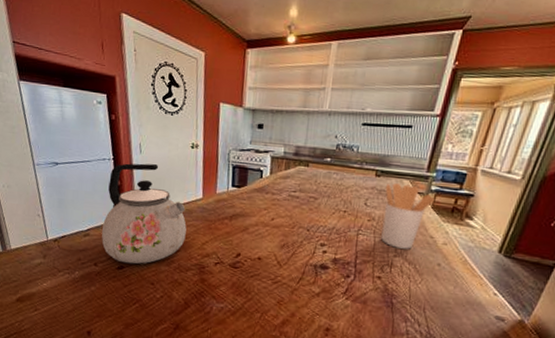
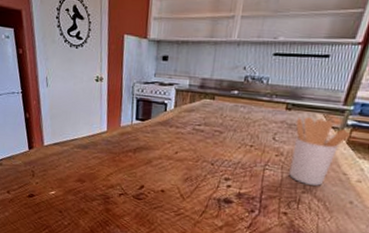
kettle: present [101,163,187,264] -> none [13,96,92,193]

